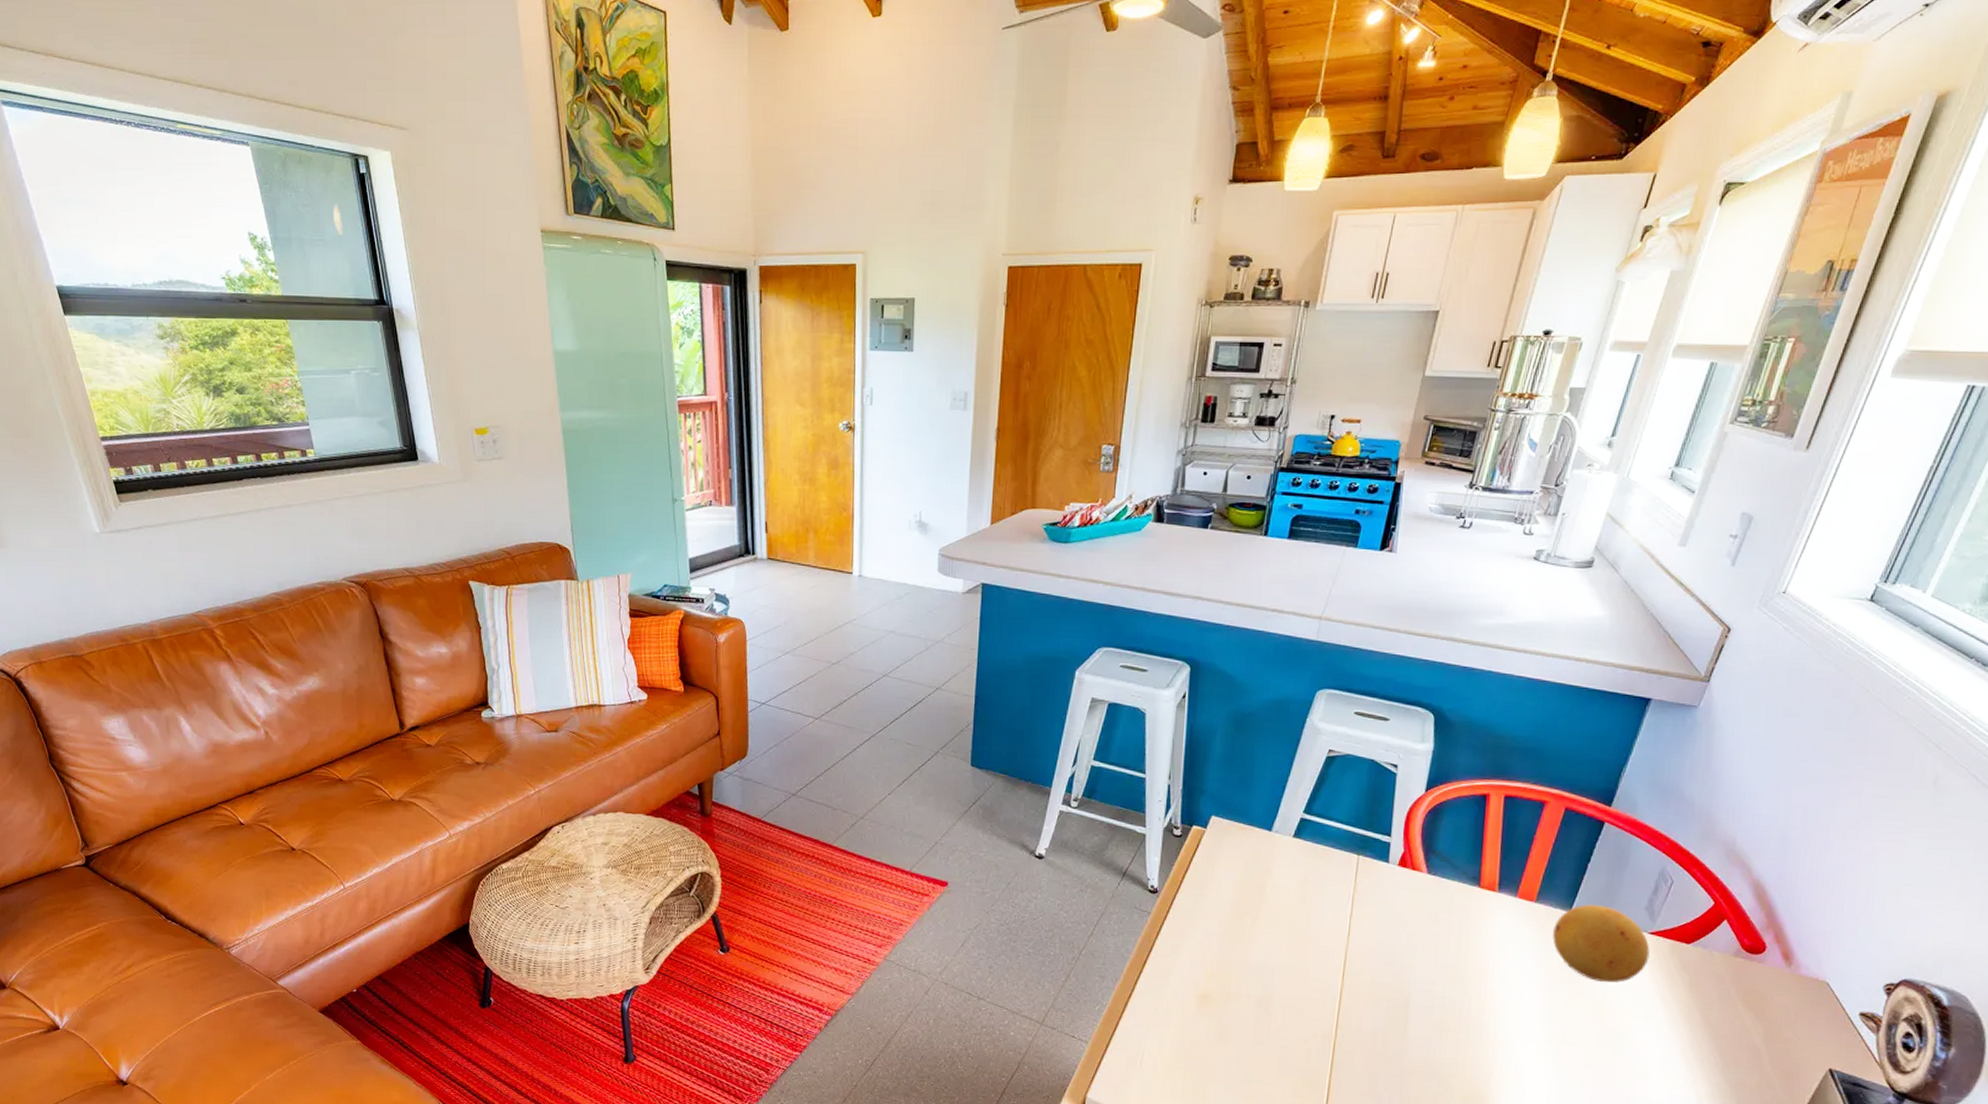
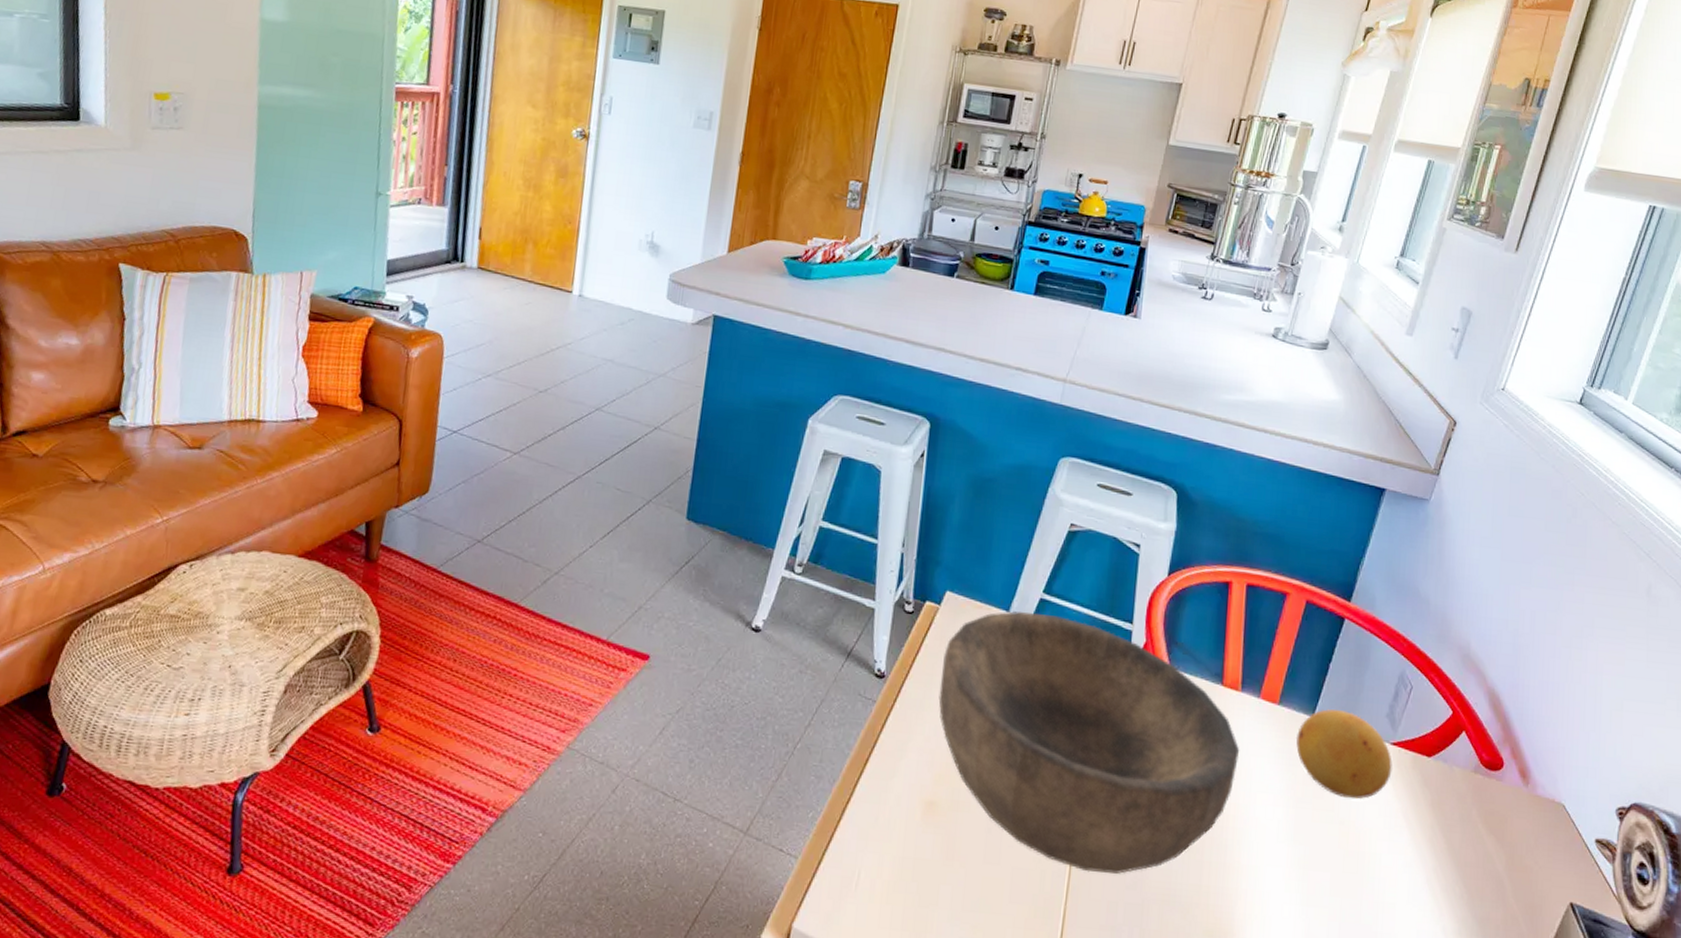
bowl: none [1208,830,1497,1051] -> present [938,611,1240,874]

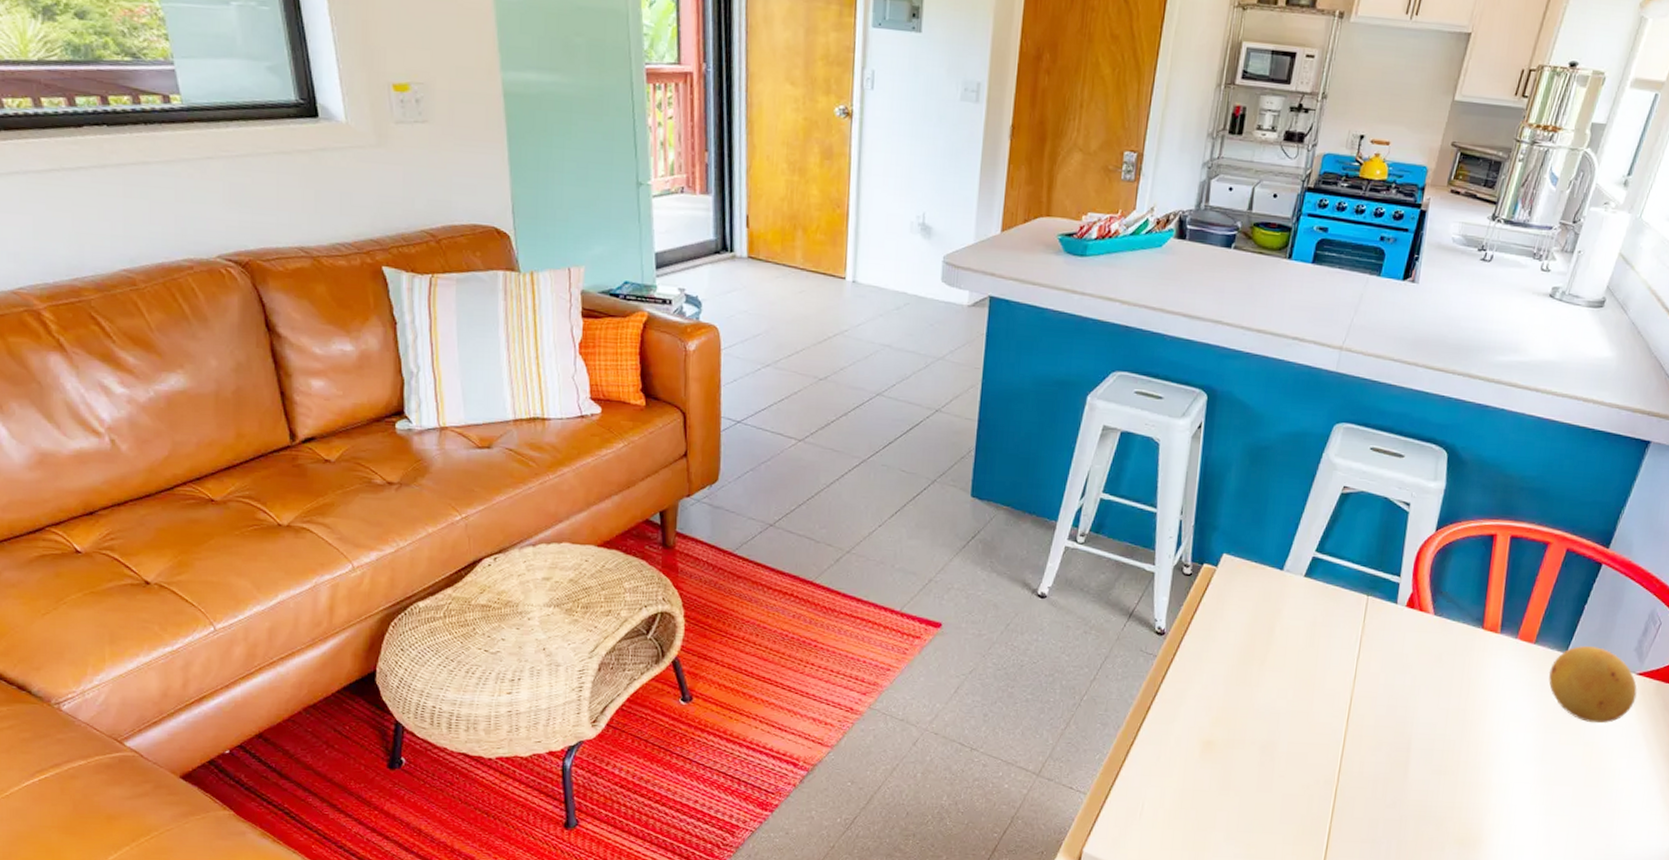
bowl: present [938,611,1240,874] -> none [1215,569,1496,795]

